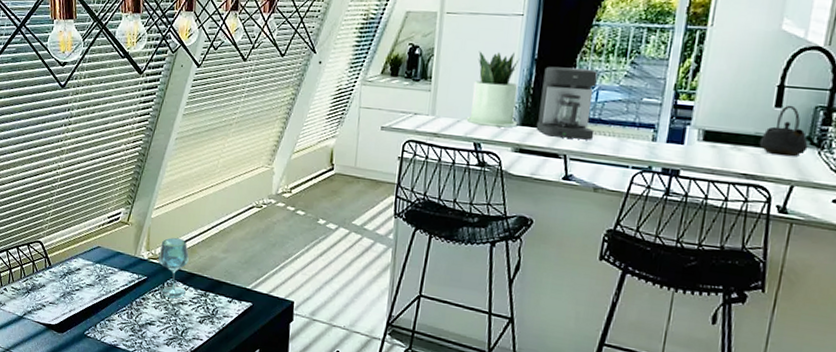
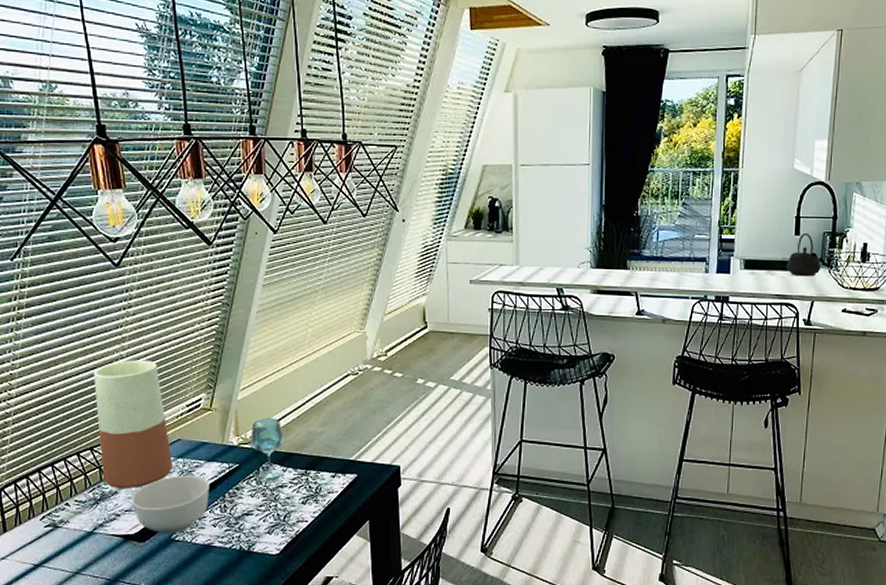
vase: none [35,171,92,284] -> present [94,360,172,488]
bowl: none [55,278,120,331] -> present [131,475,209,534]
planter: present [465,51,520,128] -> none [546,200,594,271]
coffee maker: present [536,66,598,140] -> none [609,211,659,277]

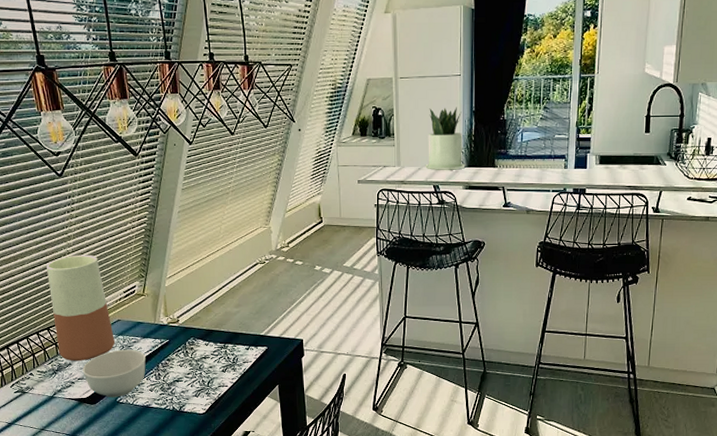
wine glass: present [250,418,285,483] -> none [177,301,206,355]
planter: none [546,200,594,271] -> present [424,107,466,170]
kettle: present [786,232,821,276] -> none [637,130,669,168]

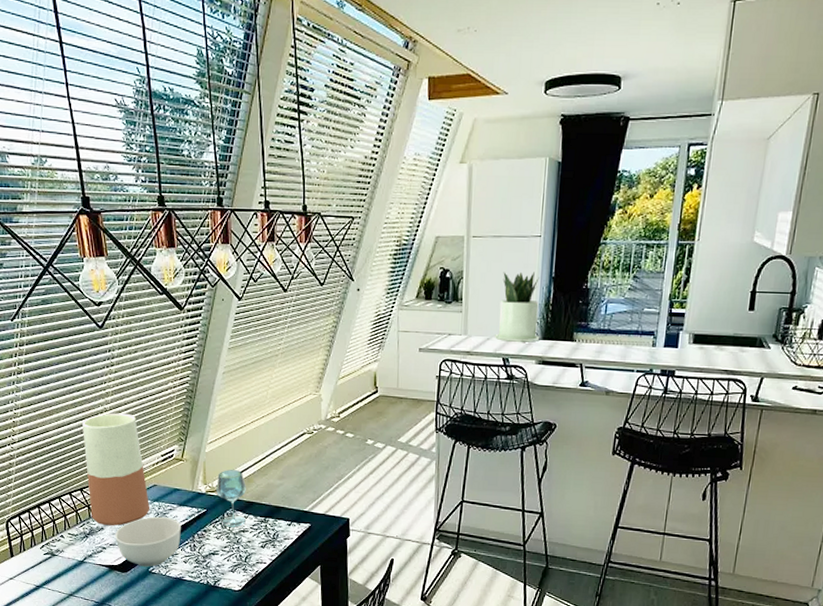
wine glass: none [177,301,206,355] -> present [216,470,247,528]

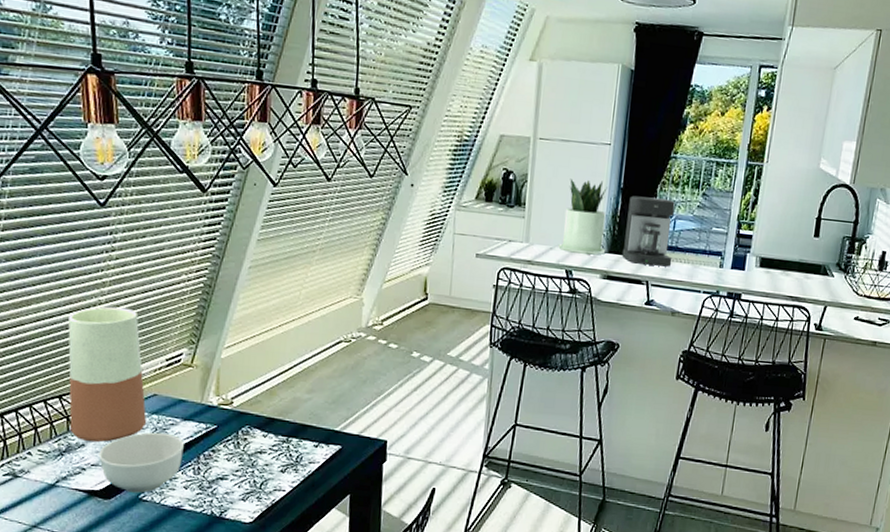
wine glass: present [216,470,247,528] -> none [231,379,269,448]
coffee maker: none [555,283,606,349] -> present [622,195,675,267]

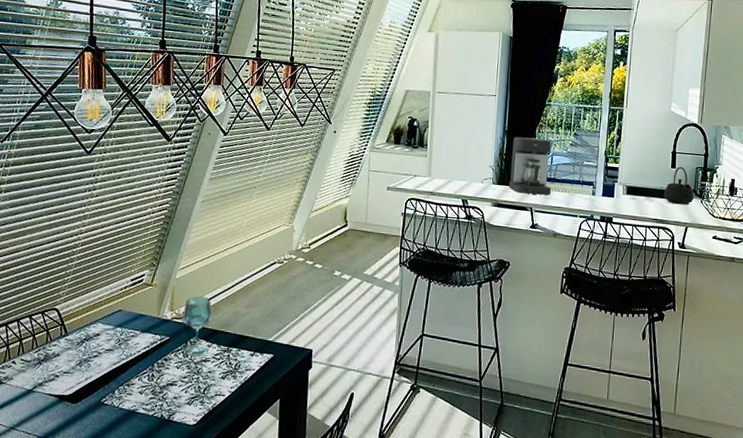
vase: present [68,306,146,442] -> none [49,235,112,352]
bowl: present [99,432,184,493] -> none [70,343,142,398]
wine glass: none [231,379,269,448] -> present [182,296,214,357]
planter: present [557,178,608,255] -> none [454,124,495,187]
kettle: none [802,235,838,280] -> present [663,166,694,204]

